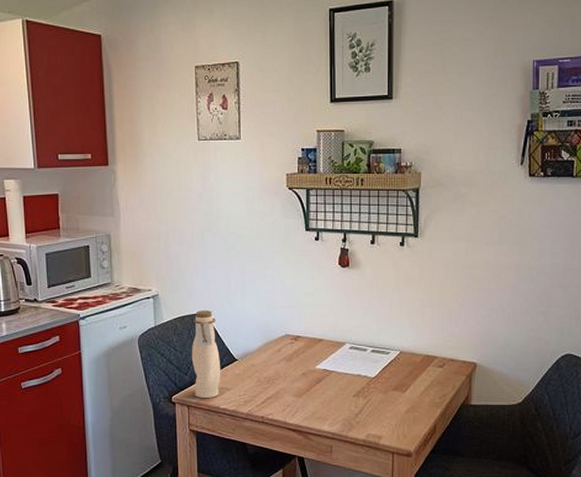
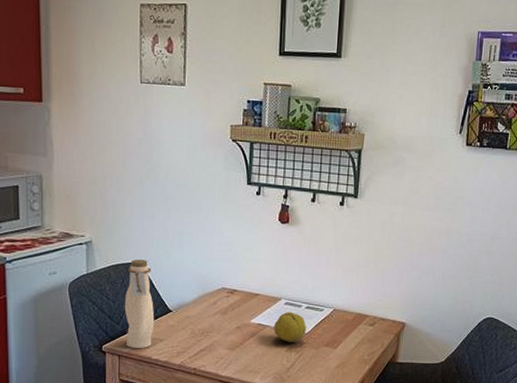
fruit: none [340,356,374,388] -> present [274,311,307,343]

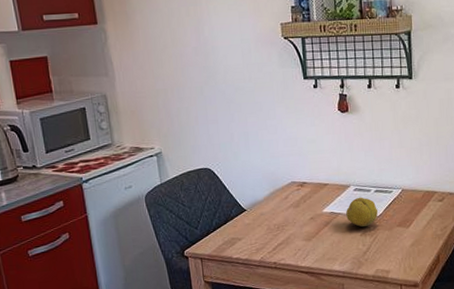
water bottle: present [124,259,155,349] -> none [199,164,231,251]

